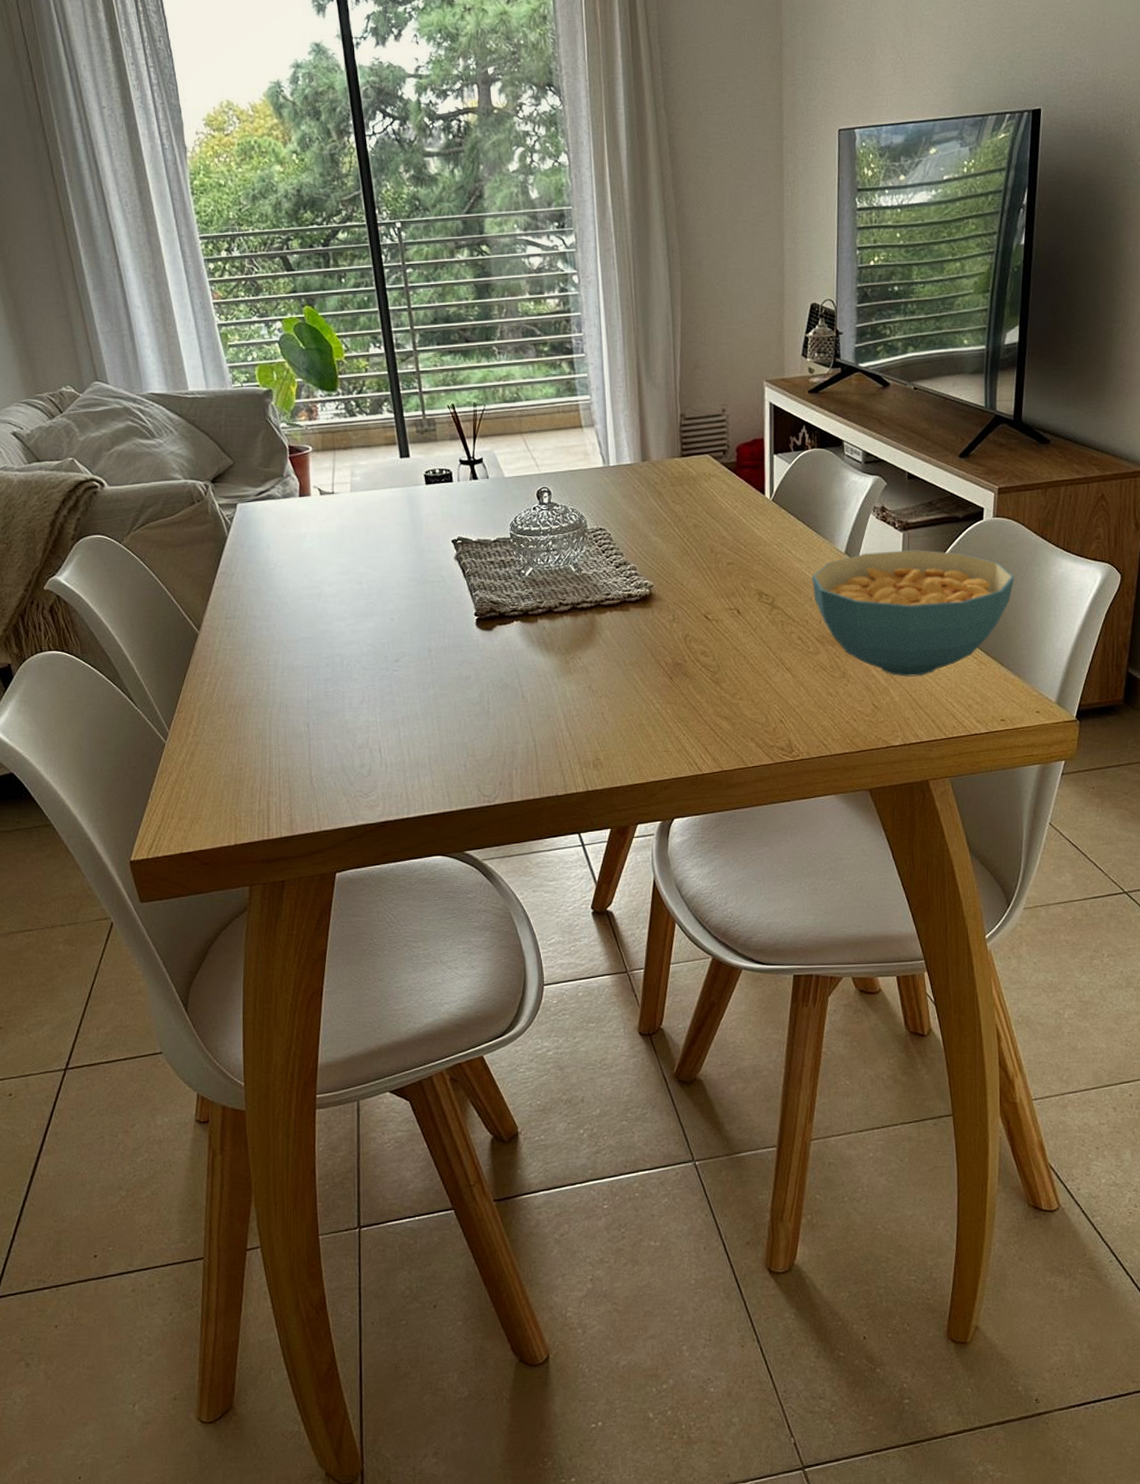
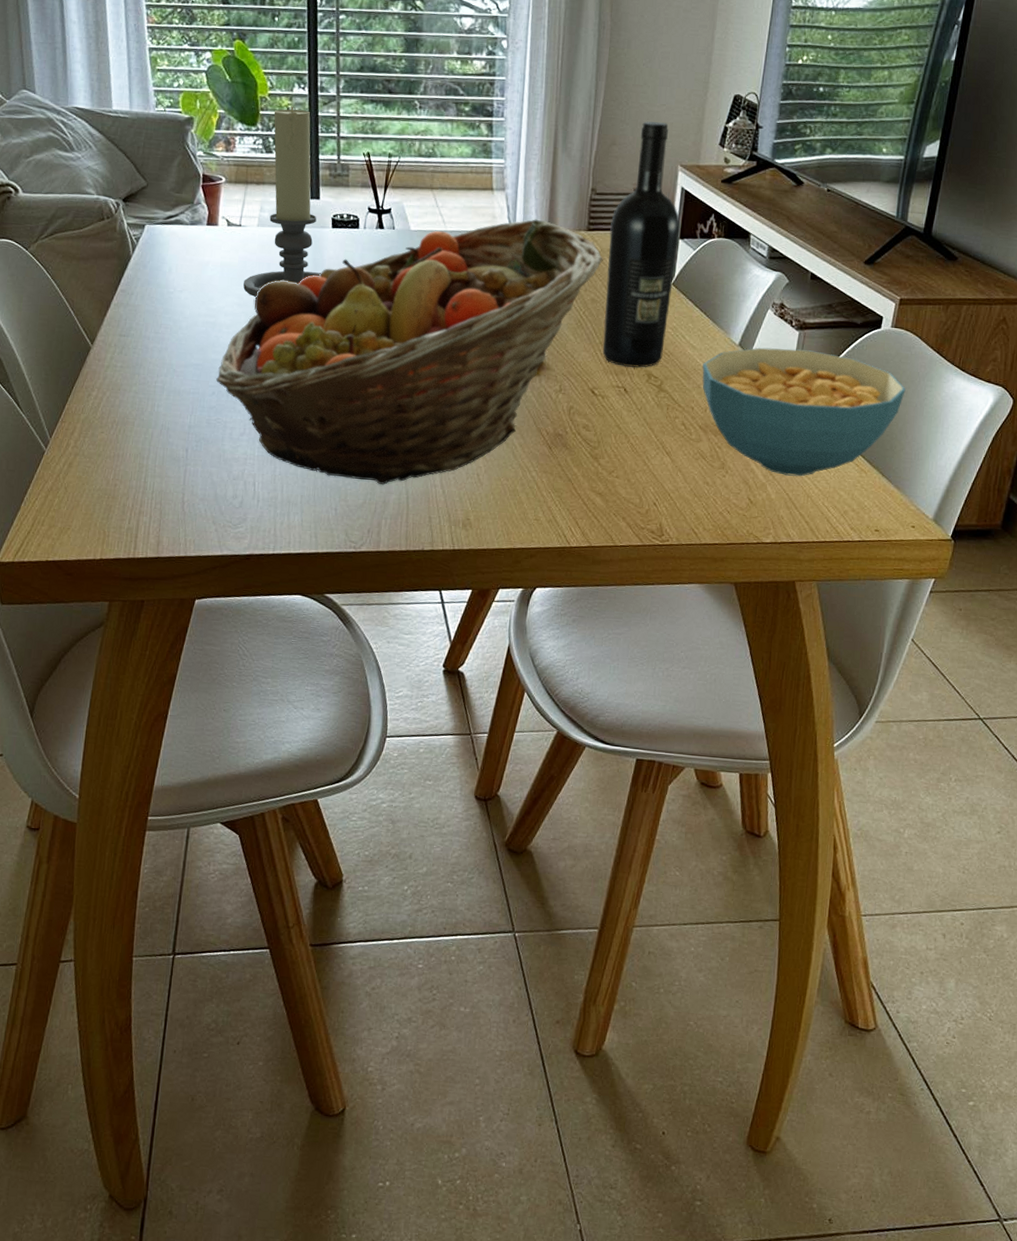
fruit basket: none [328,451,702,735] -> present [216,219,604,485]
candle holder: none [344,367,420,563] -> present [243,106,321,297]
wine bottle: none [703,339,774,589] -> present [602,121,680,368]

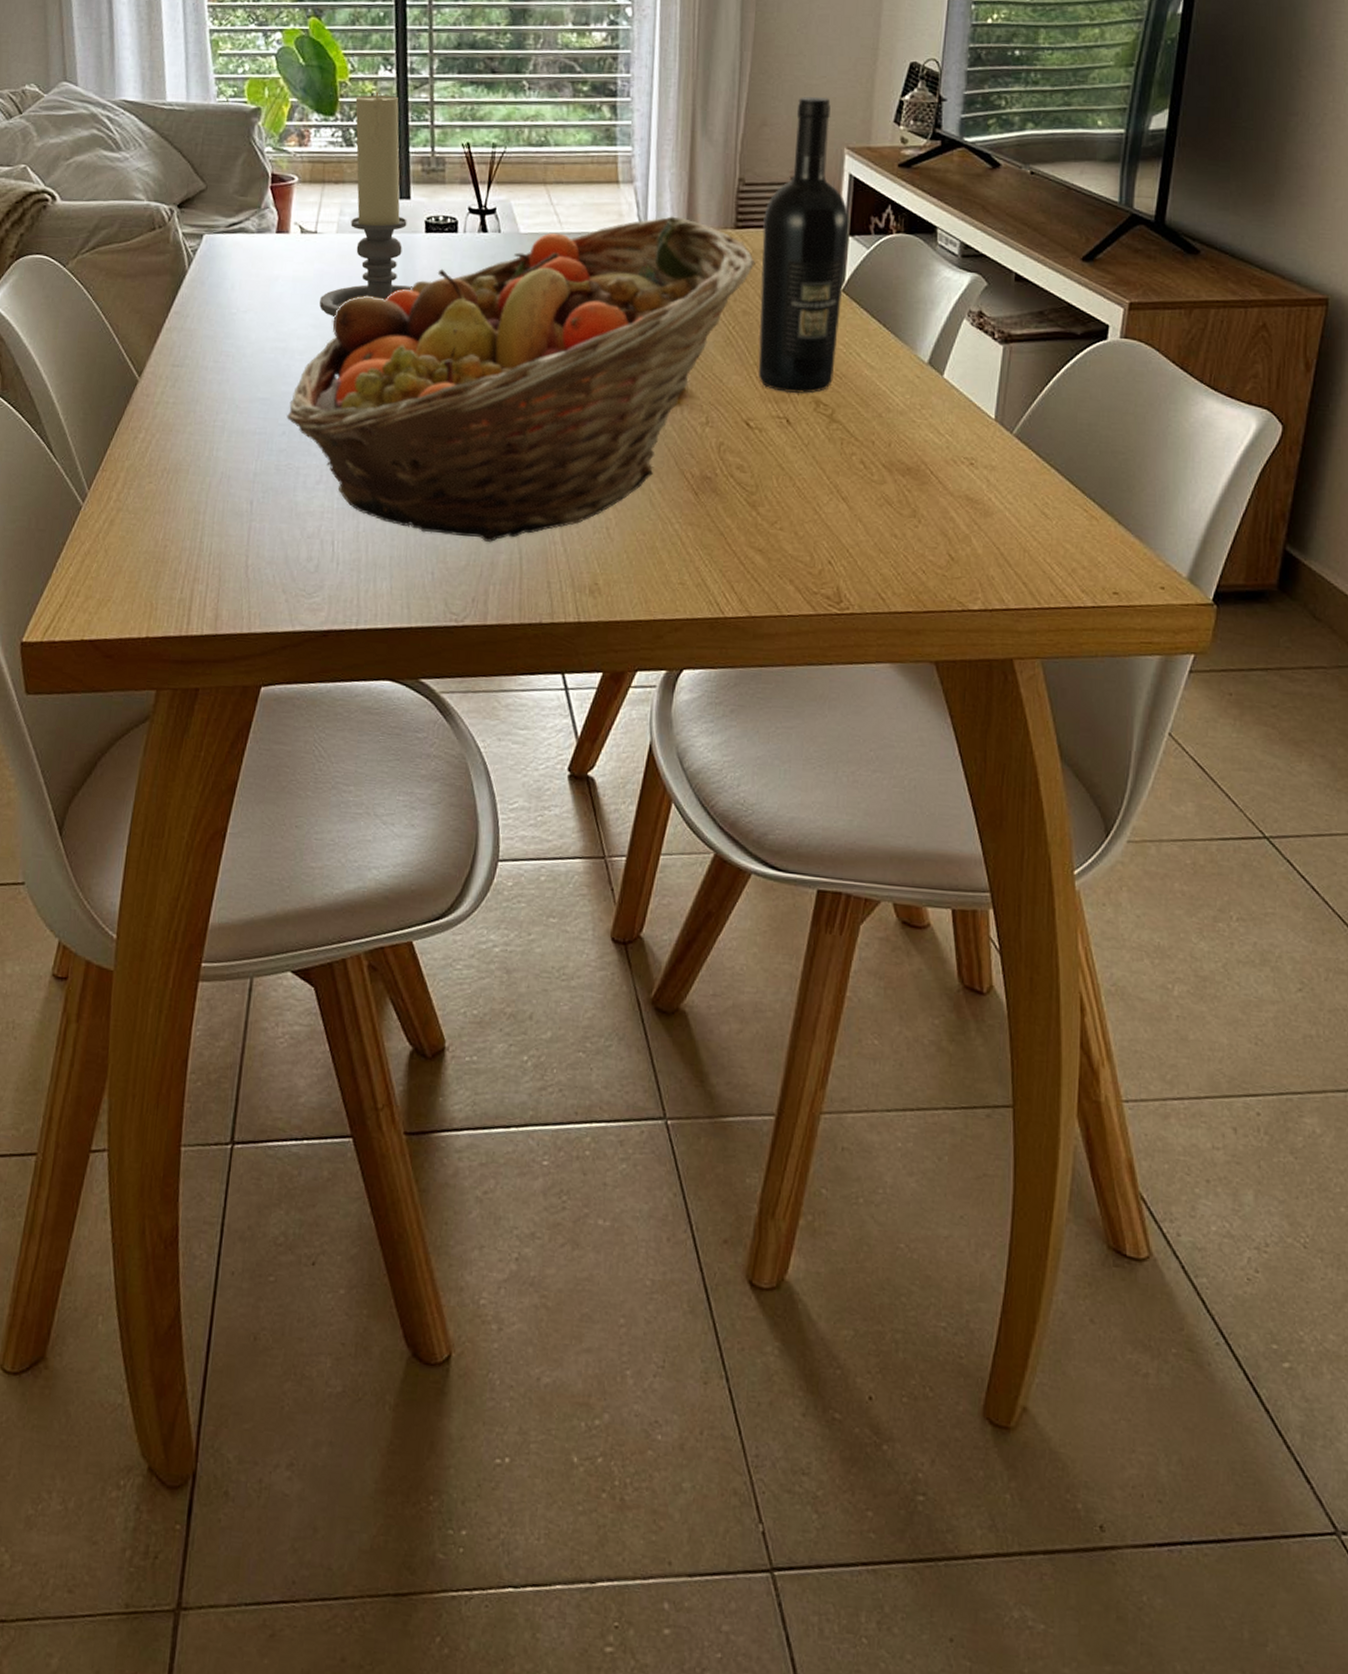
cereal bowl: present [702,347,906,477] -> none [883,365,1143,526]

